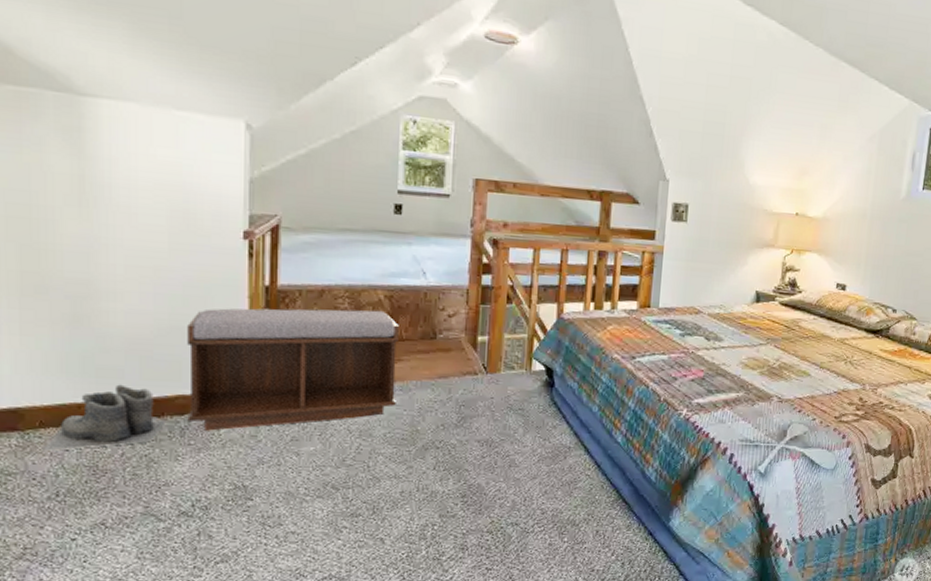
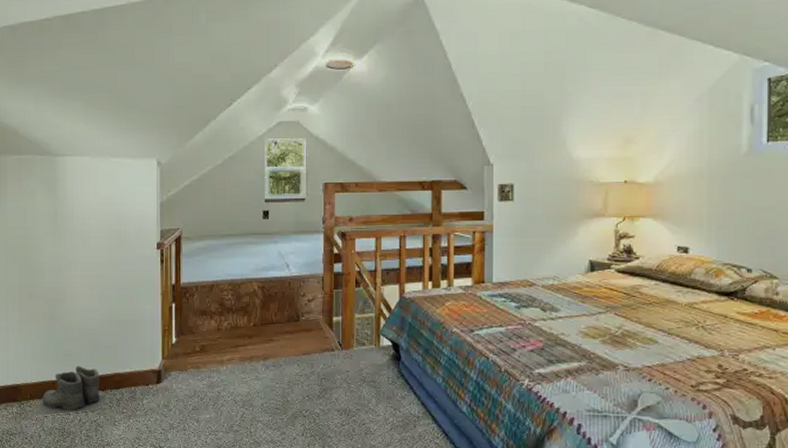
bench: present [187,308,399,431] -> none [121,299,270,402]

